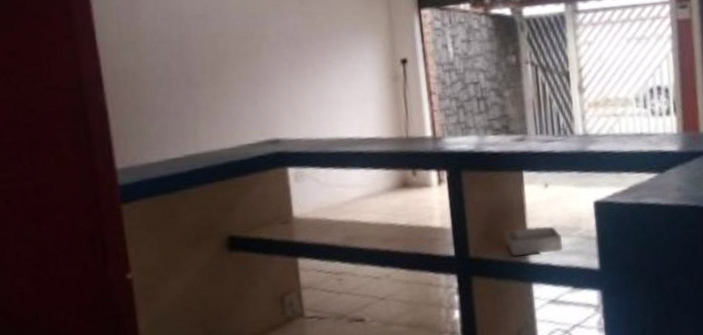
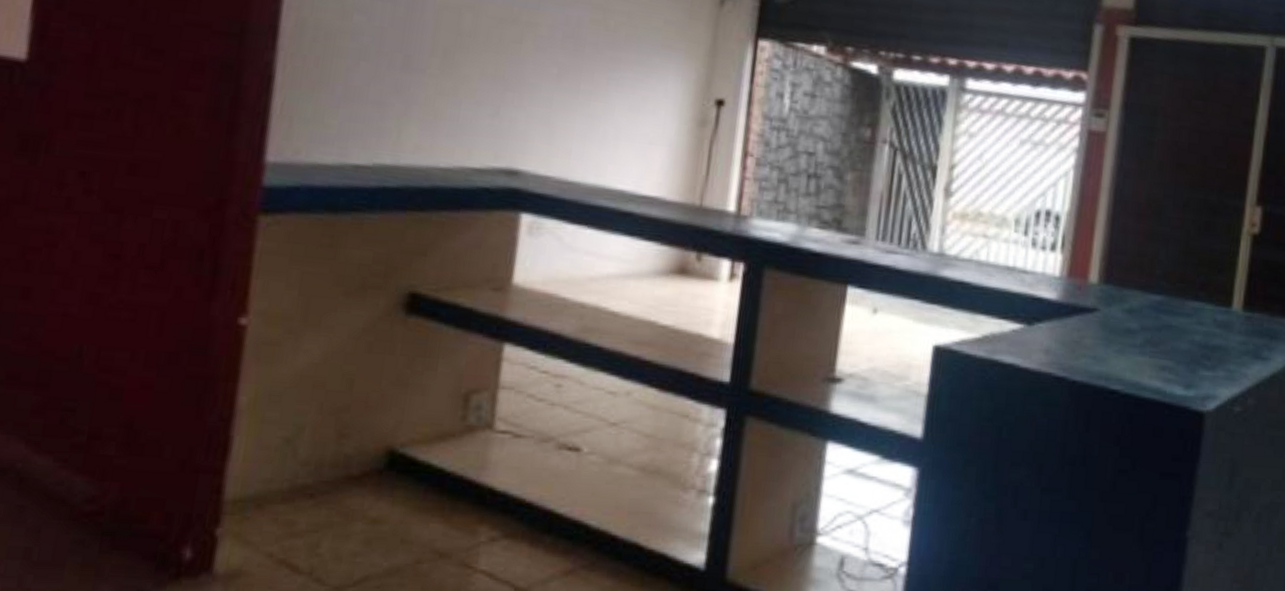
napkin holder: present [505,226,563,256] -> none [803,362,881,405]

